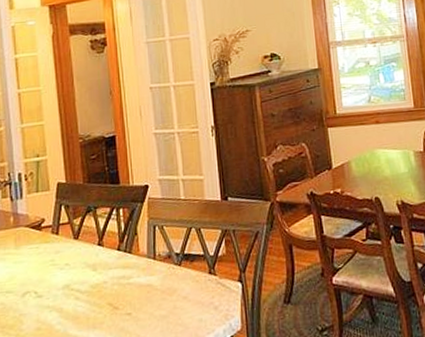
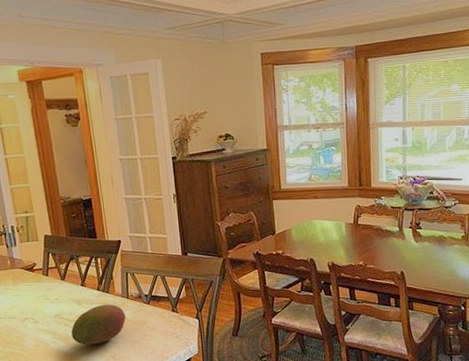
fruit: none [82,267,151,325] -> present [71,304,126,345]

